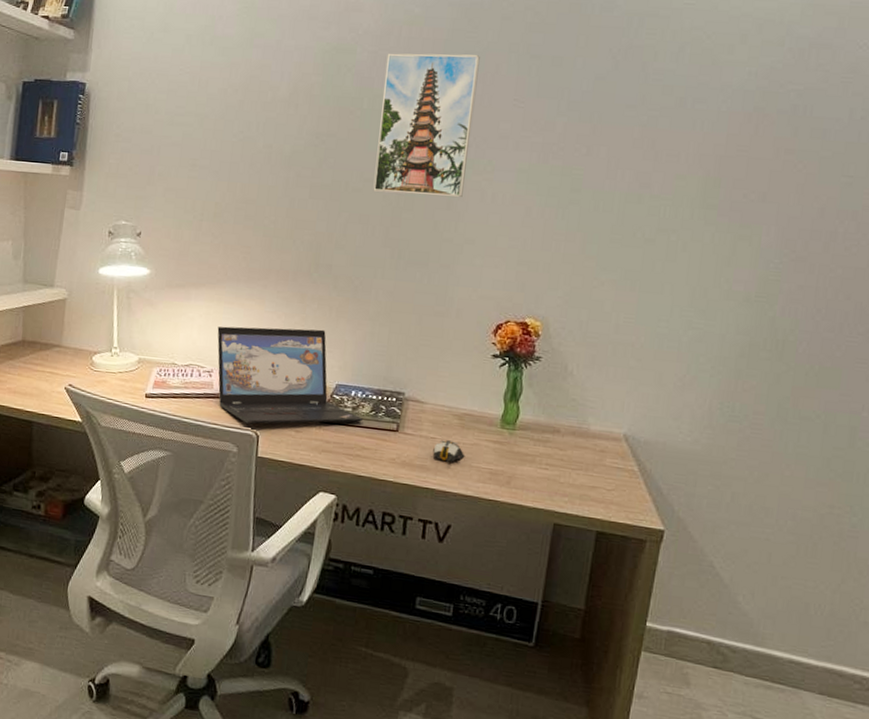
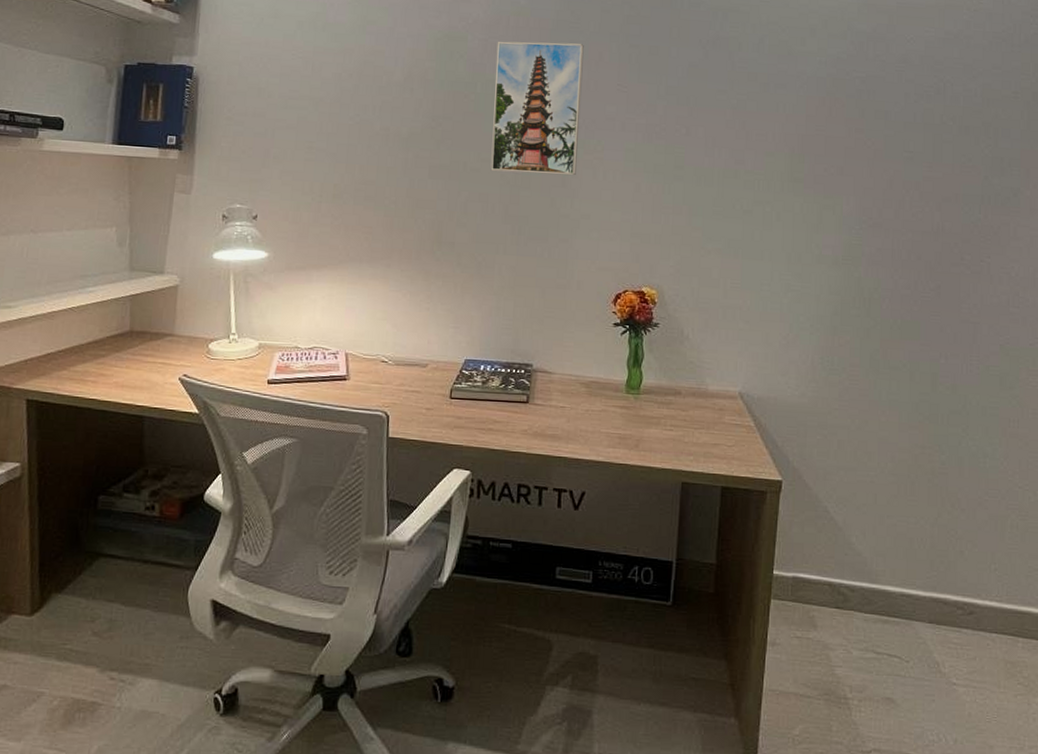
laptop: present [217,326,364,424] -> none [341,306,494,405]
computer mouse: present [432,440,465,463] -> none [563,408,595,431]

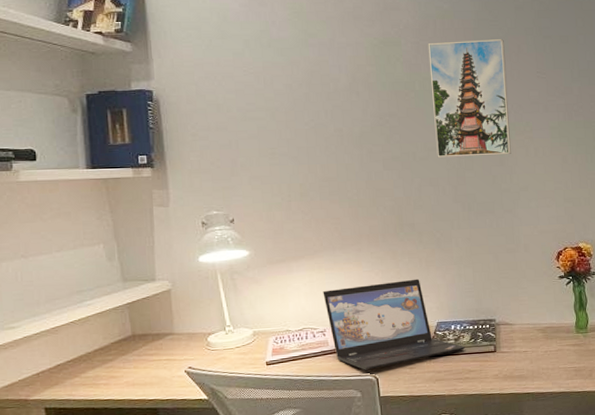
laptop: none [341,306,494,405] -> present [323,279,466,370]

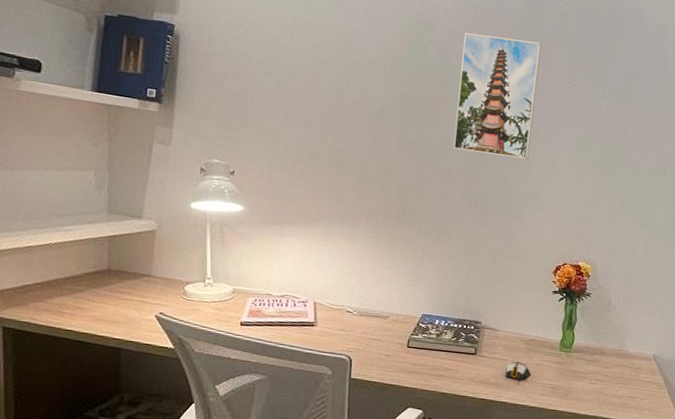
laptop: present [323,279,466,370] -> none [311,261,446,350]
computer mouse: none [527,351,553,370] -> present [505,361,532,381]

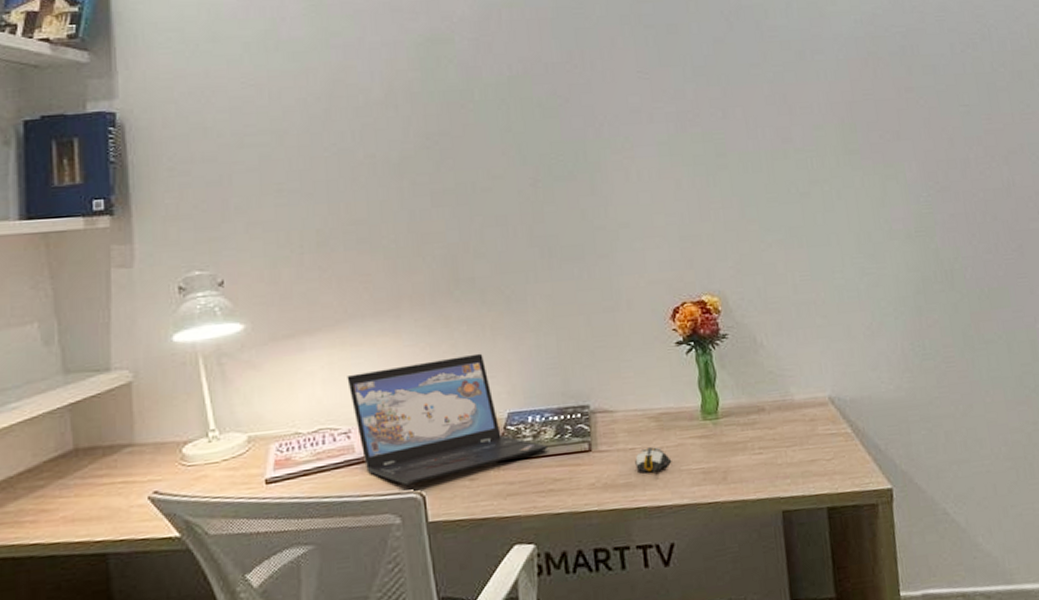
laptop: none [311,261,446,350] -> present [347,353,549,486]
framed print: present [453,32,542,160] -> none [490,31,606,188]

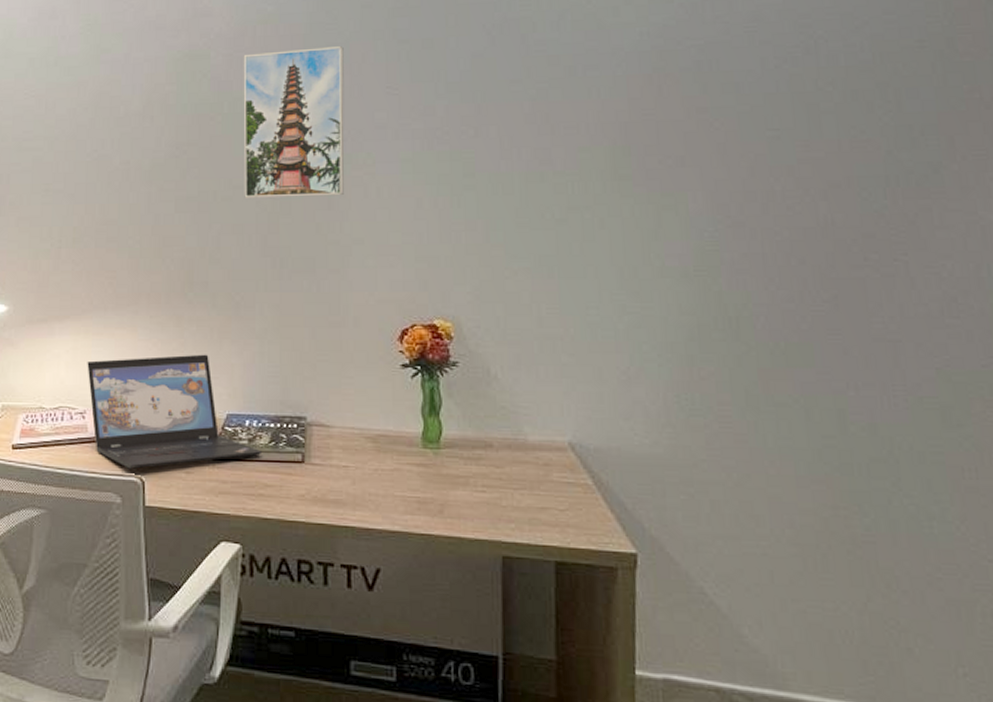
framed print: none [490,31,606,188] -> present [243,46,344,198]
computer mouse: present [635,447,672,474] -> none [347,468,386,495]

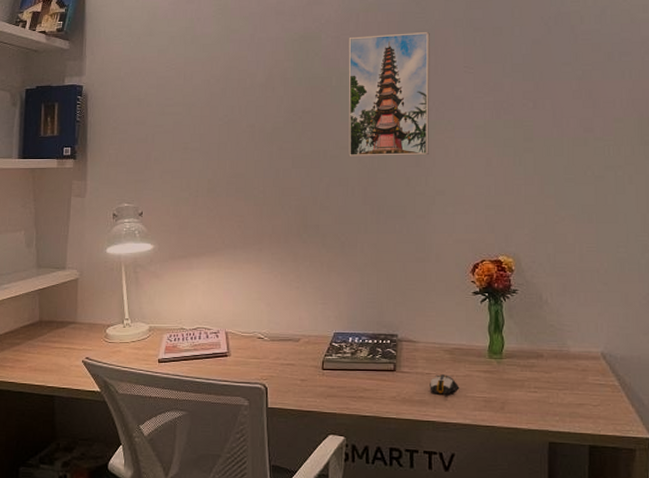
laptop: present [87,354,263,469] -> none [220,284,363,378]
computer mouse: none [347,468,386,495] -> present [430,374,460,396]

